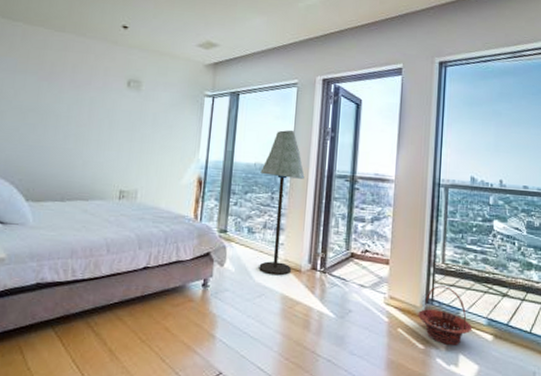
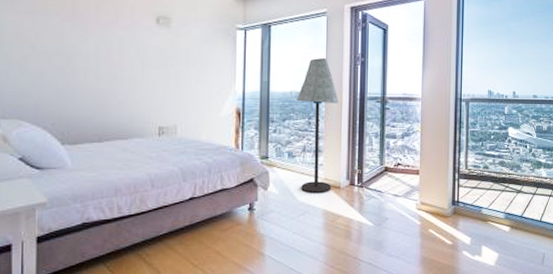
basket: present [418,285,473,345] -> none [446,189,493,239]

